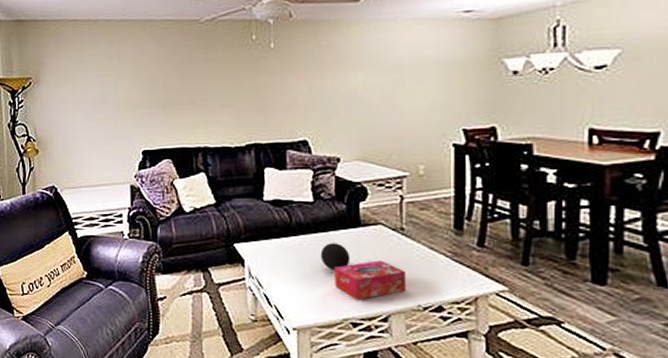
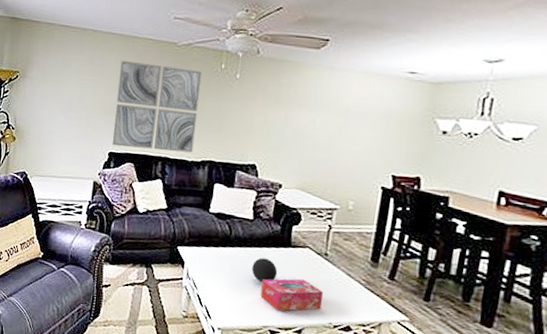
wall art: none [140,46,235,143] -> present [112,60,203,153]

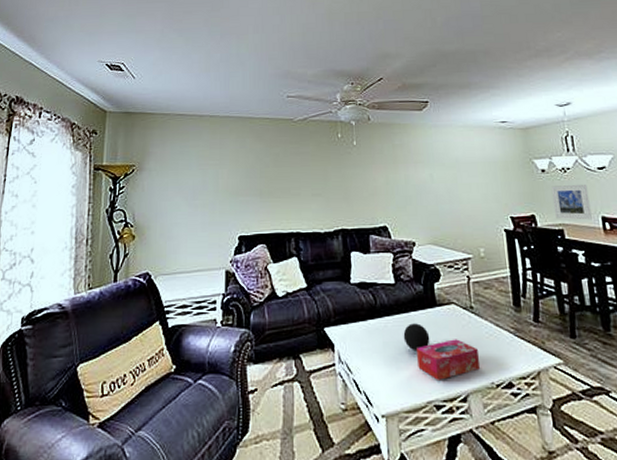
wall art: present [112,60,203,153] -> none [240,141,324,229]
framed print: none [444,150,493,192] -> present [551,184,592,220]

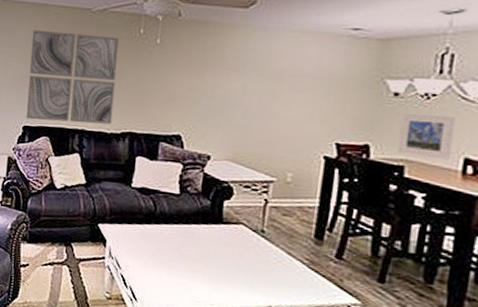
wall art: none [240,141,324,229] -> present [26,29,120,125]
decorative ball: present [403,323,430,352] -> none [179,235,209,262]
tissue box: present [417,339,480,380] -> none [190,258,261,293]

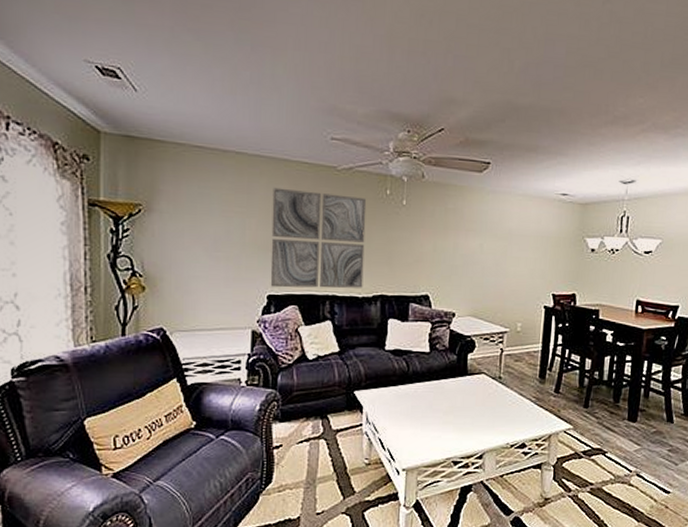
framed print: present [398,114,456,160] -> none [594,266,631,302]

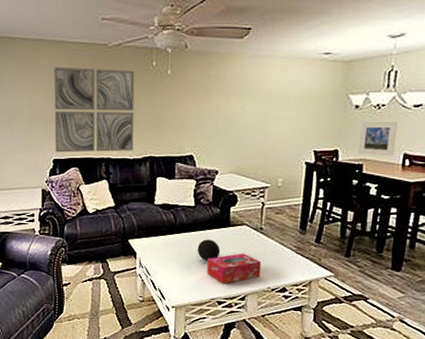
decorative ball: none [431,390,457,415] -> present [197,239,220,261]
tissue box: none [442,405,499,440] -> present [207,253,261,284]
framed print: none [594,266,631,302] -> present [358,121,398,157]

